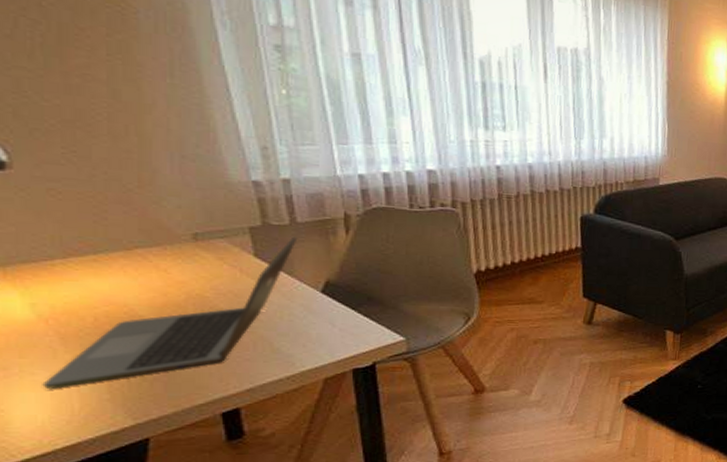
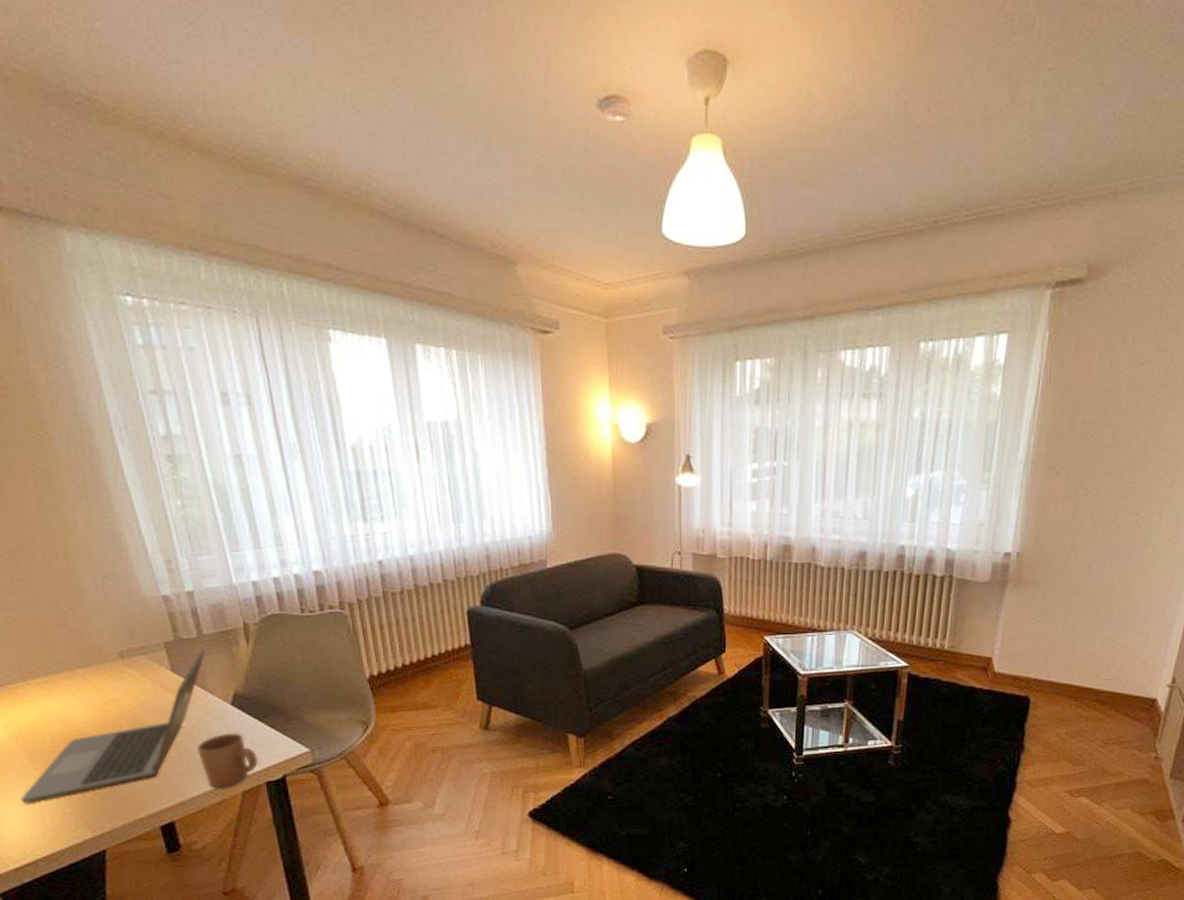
mug: none [275,320,347,375] -> present [196,733,259,788]

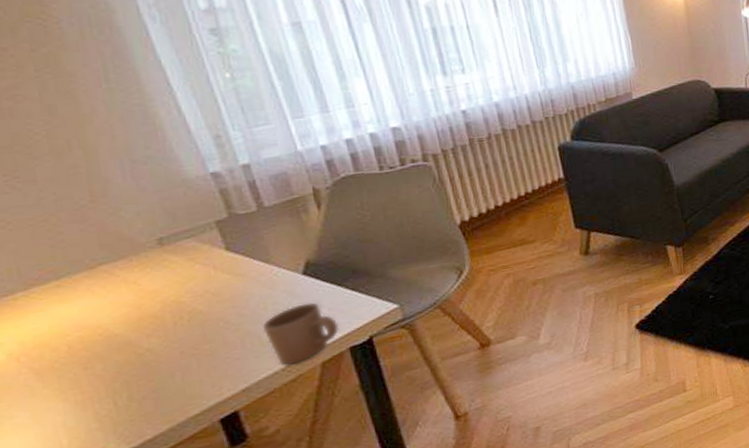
laptop: present [20,649,206,803] -> none [24,222,269,430]

